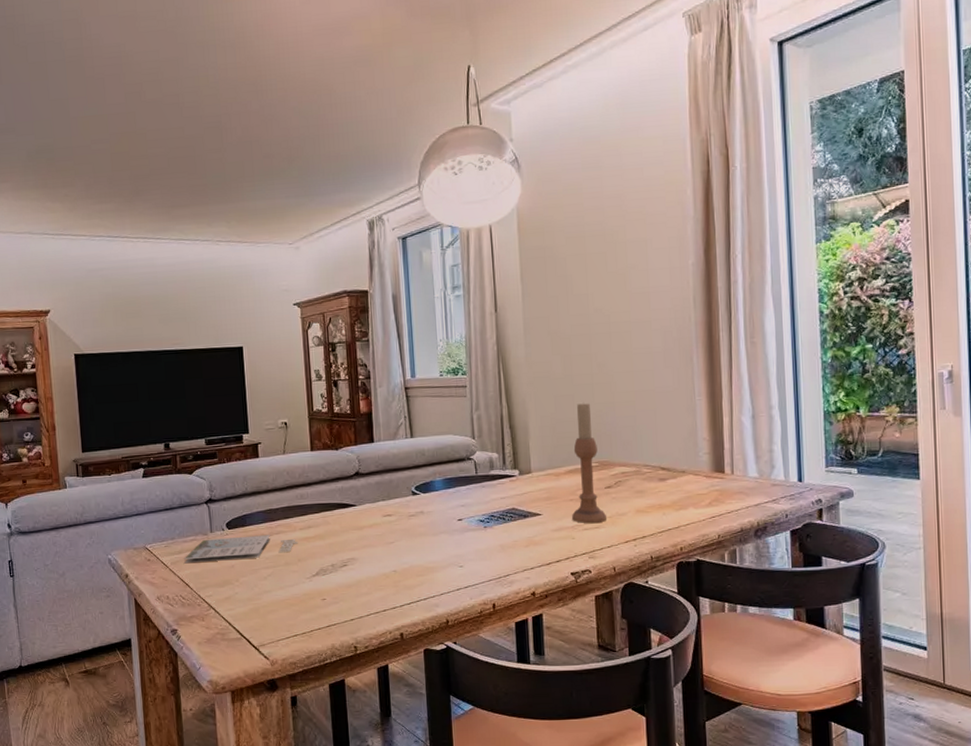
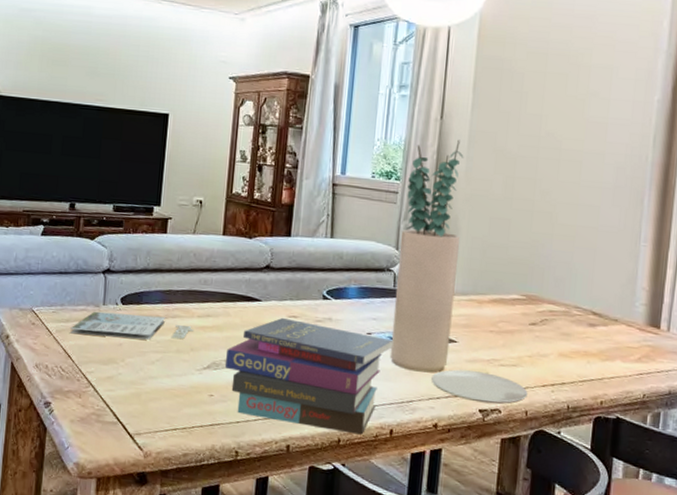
books: none [332,517,484,614] -> present [225,317,394,435]
vase: none [474,328,536,548] -> present [389,139,464,373]
plate: none [523,538,613,567] -> present [431,369,528,405]
candlestick: present [572,402,608,524] -> none [489,229,528,361]

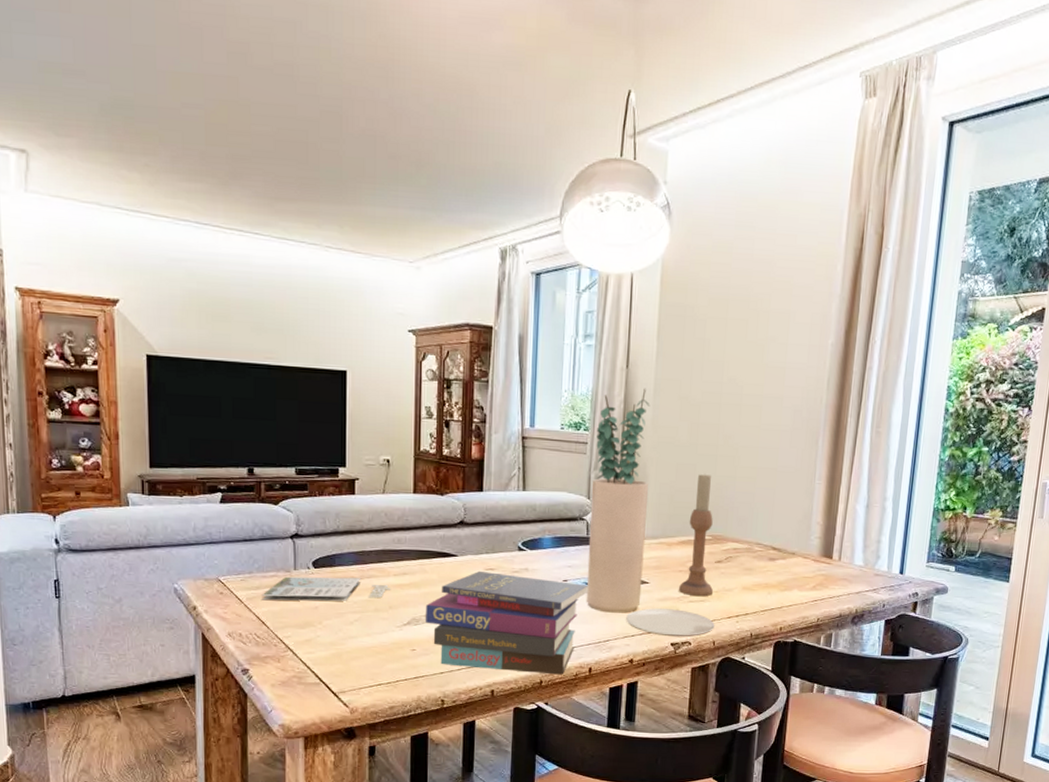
candlestick: none [489,229,528,361] -> present [679,473,714,597]

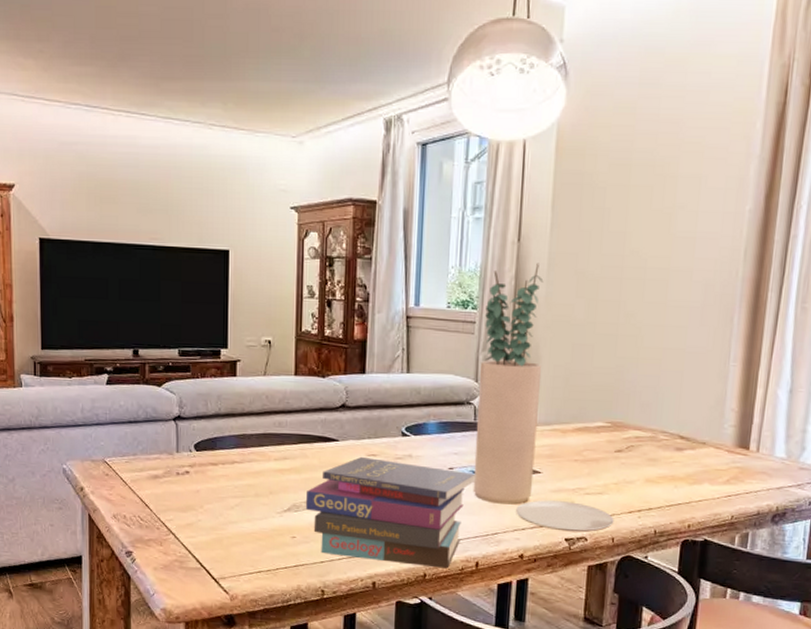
magazine: present [262,576,391,601] -> none [145,459,272,485]
candlestick: present [679,473,714,597] -> none [574,354,613,489]

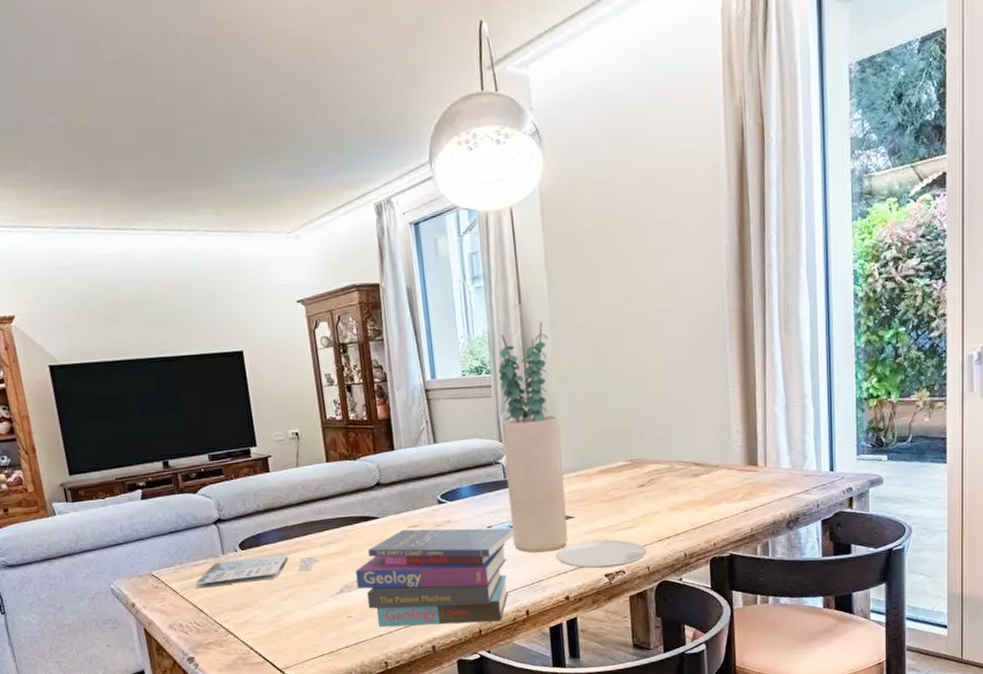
magazine: none [145,459,272,485] -> present [195,553,319,589]

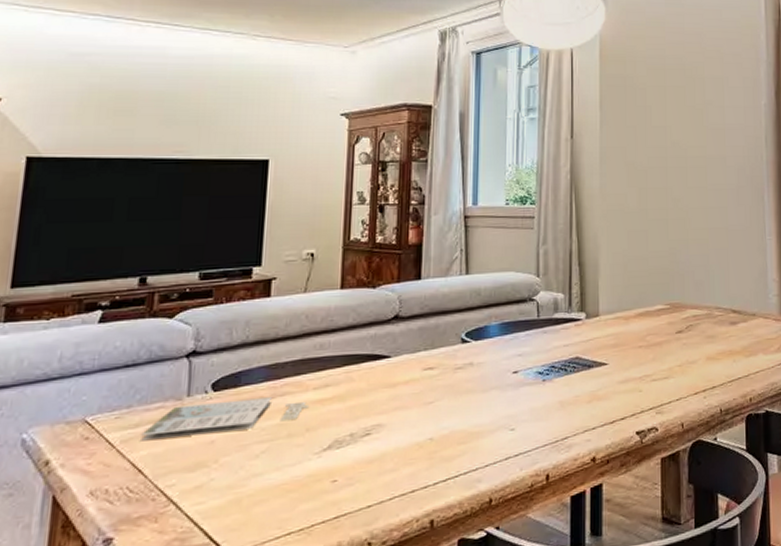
books: present [356,528,514,628] -> none [351,371,542,496]
vase: present [498,321,569,553] -> none [539,157,601,405]
plate: present [556,539,647,569] -> none [585,391,682,425]

